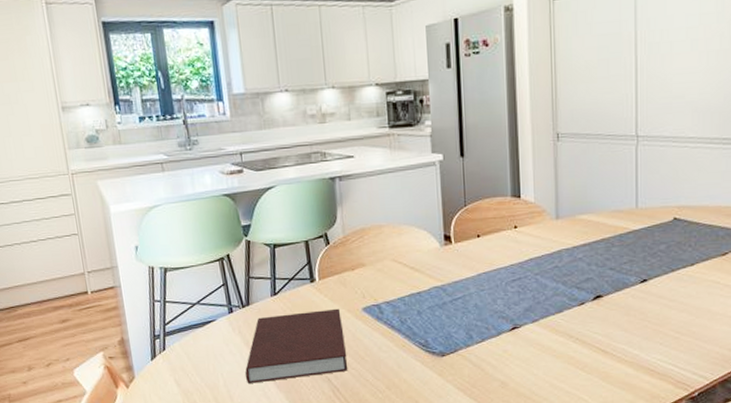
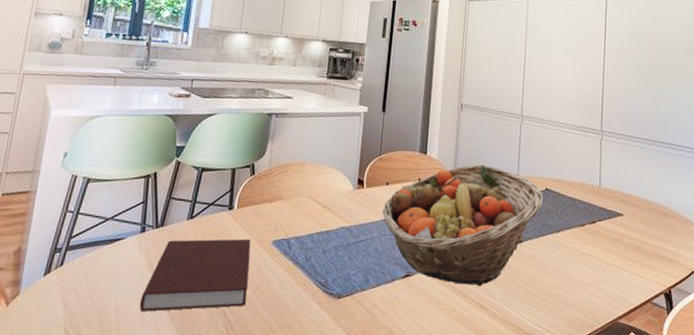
fruit basket: none [477,201,670,332] -> present [383,164,543,287]

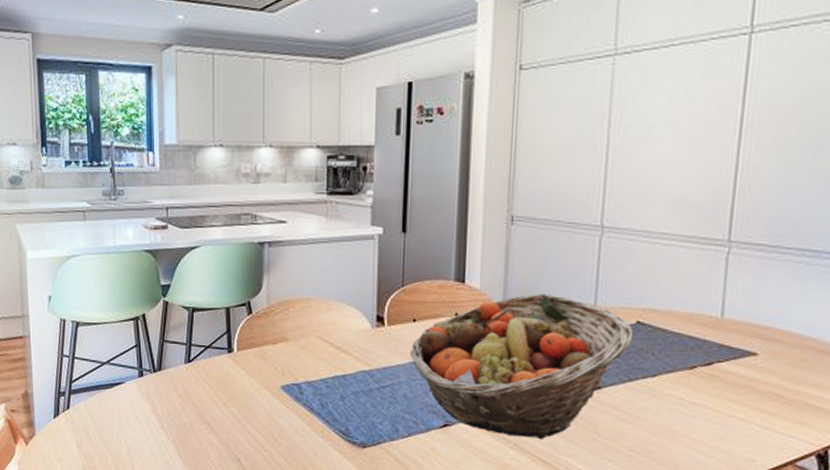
notebook: present [139,238,251,312] -> none [151,383,260,455]

